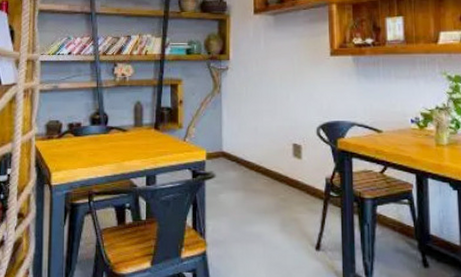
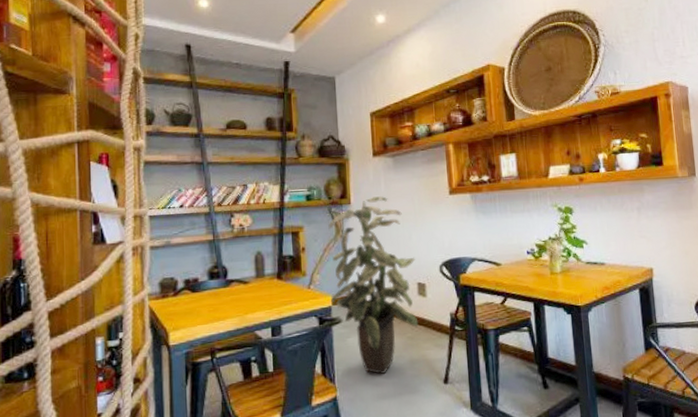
indoor plant: none [205,54,292,234] -> present [328,196,419,375]

